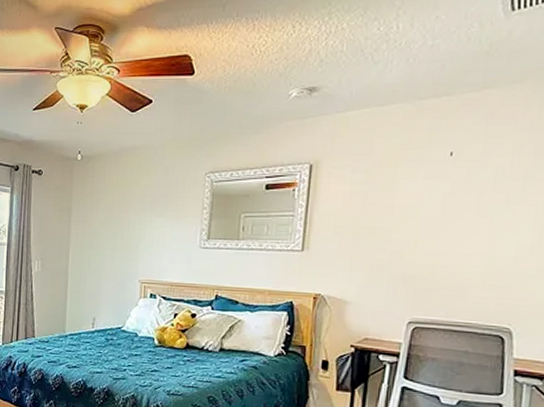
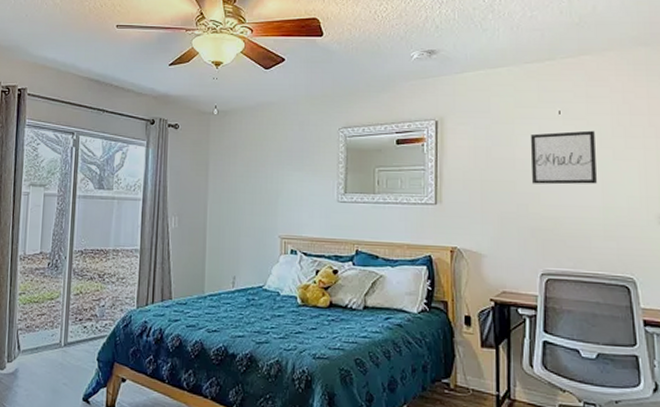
wall art: none [410,173,489,232] -> present [530,130,597,185]

